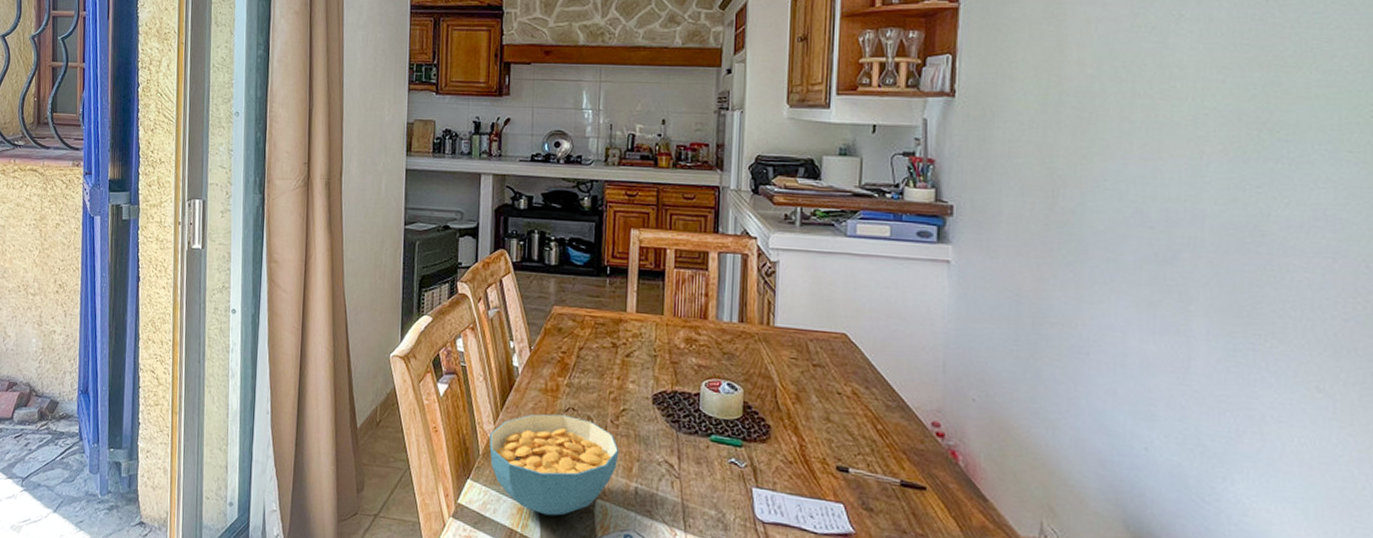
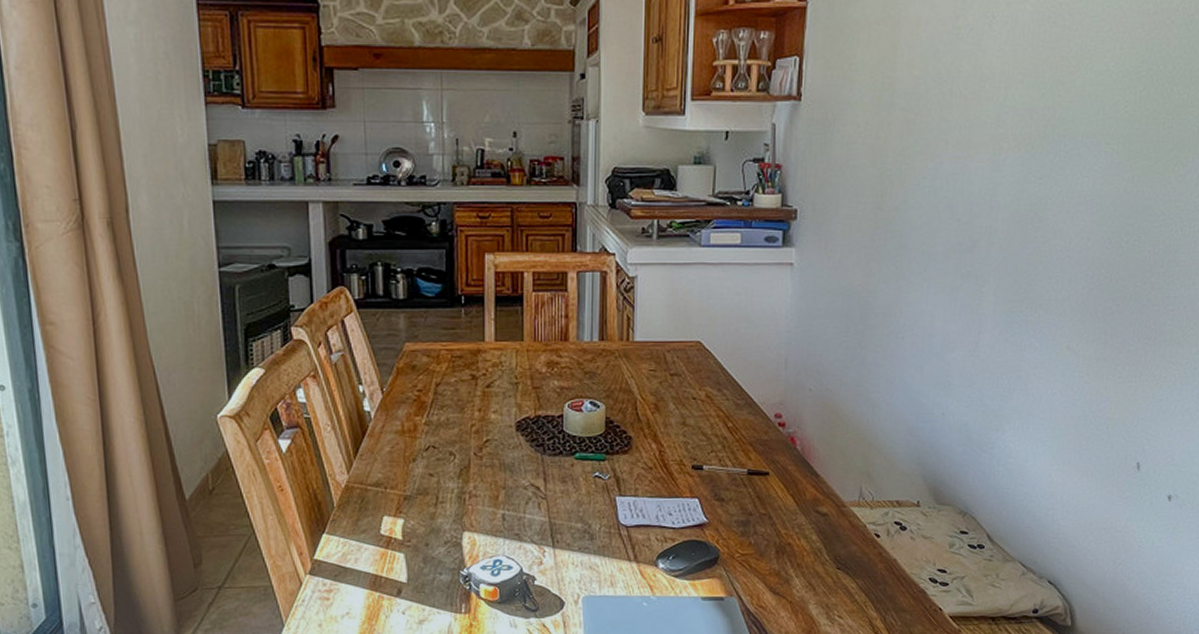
cereal bowl: present [489,413,619,516] -> none [344,453,485,556]

